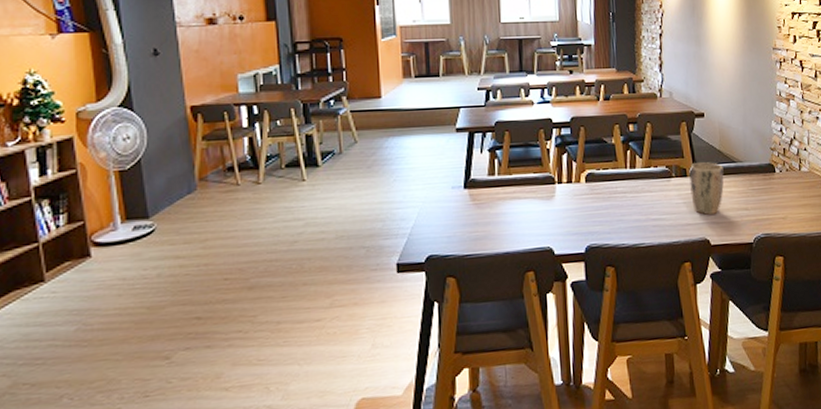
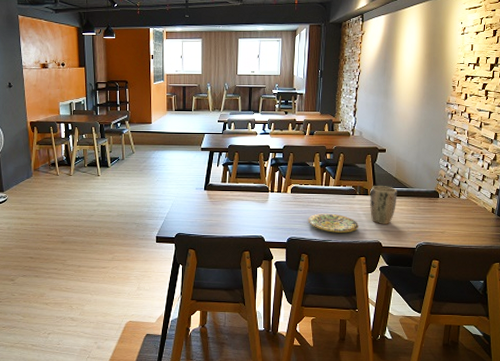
plate: none [611,206,680,232] -> present [308,213,359,233]

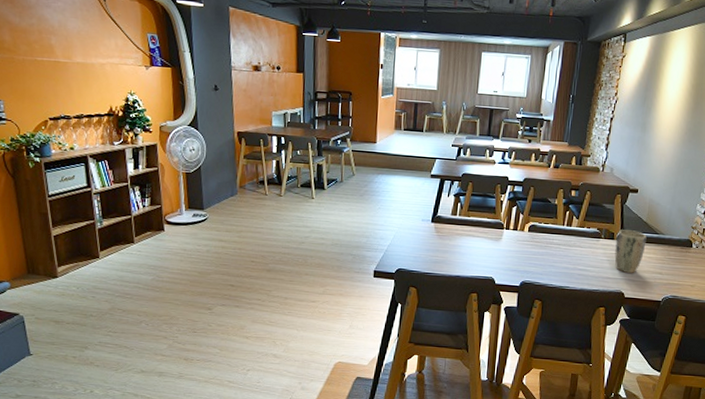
plate: present [308,213,359,233] -> none [544,256,601,280]

